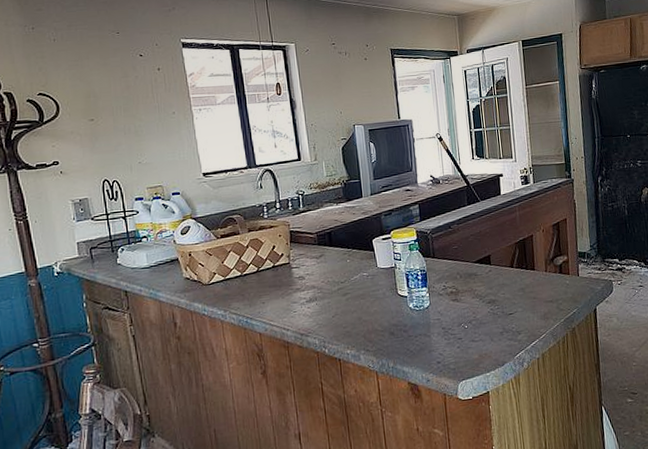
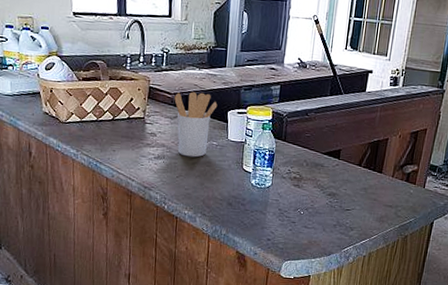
utensil holder: none [316,226,361,294] -> present [174,91,218,158]

